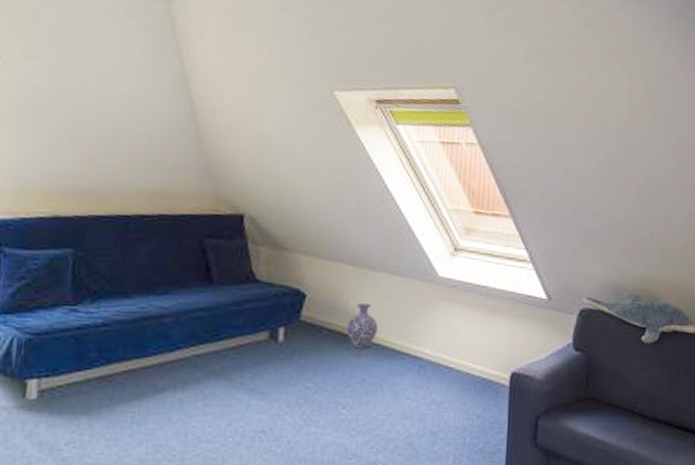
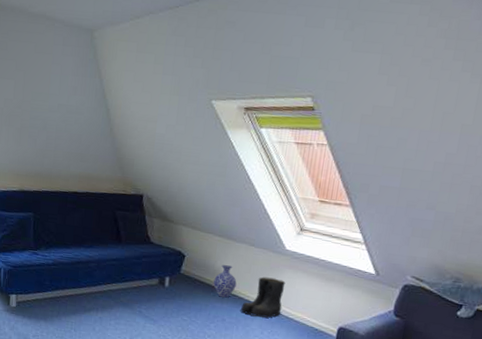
boots: none [384,315,441,372] -> present [240,277,286,318]

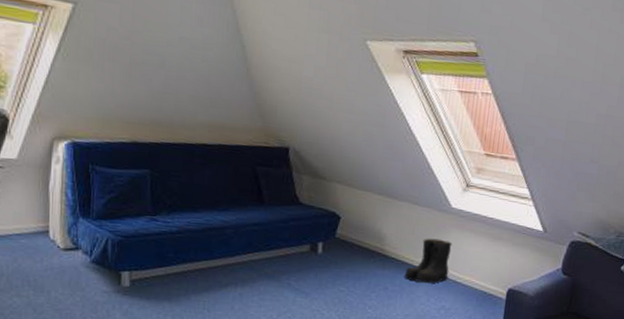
vase: present [213,265,237,298] -> none [373,226,400,263]

